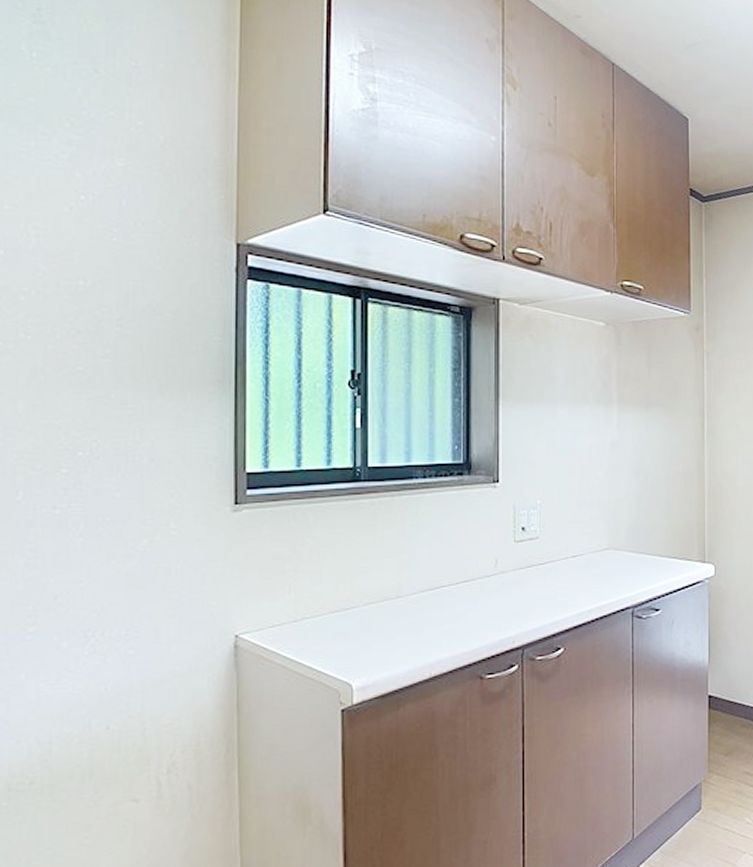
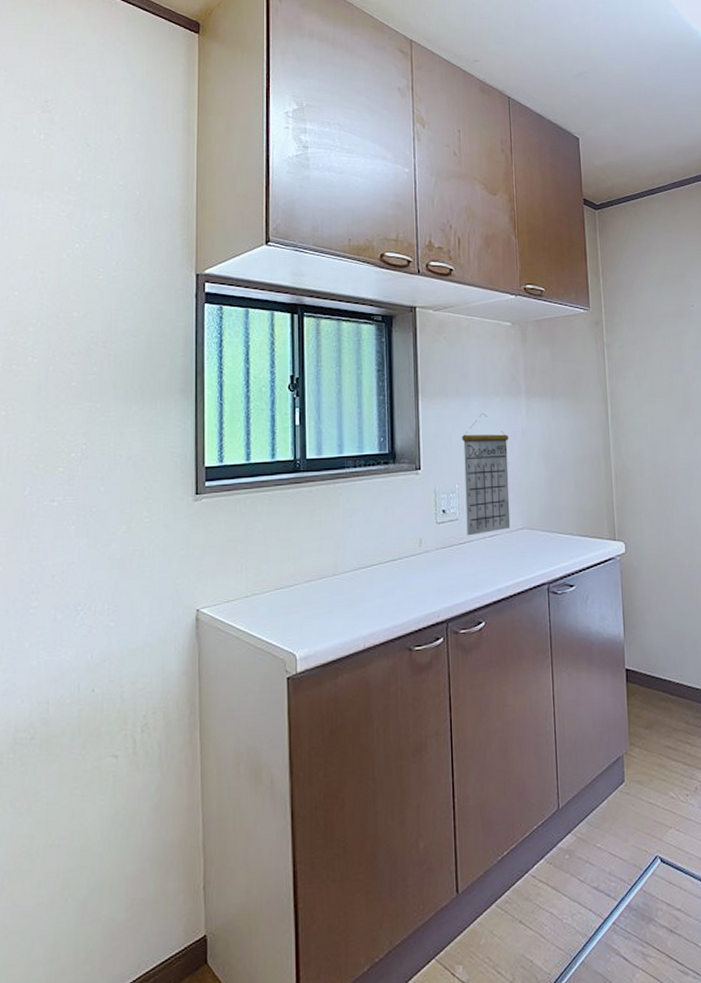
calendar: none [546,421,598,556] -> present [462,412,511,536]

